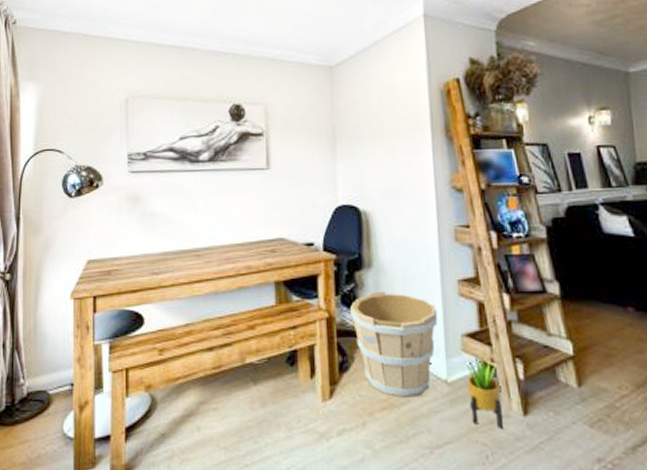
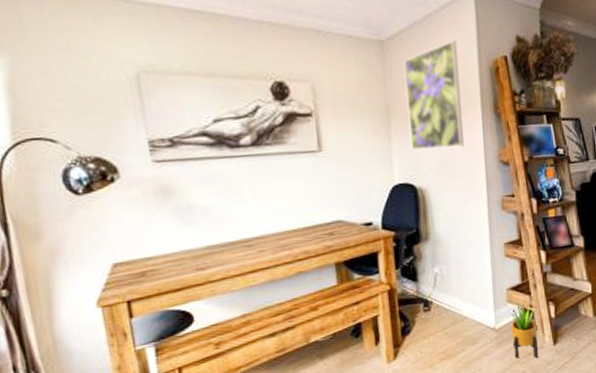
wooden bucket: present [350,291,438,397] -> none [410,260,488,349]
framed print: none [351,64,412,172] -> present [403,40,464,150]

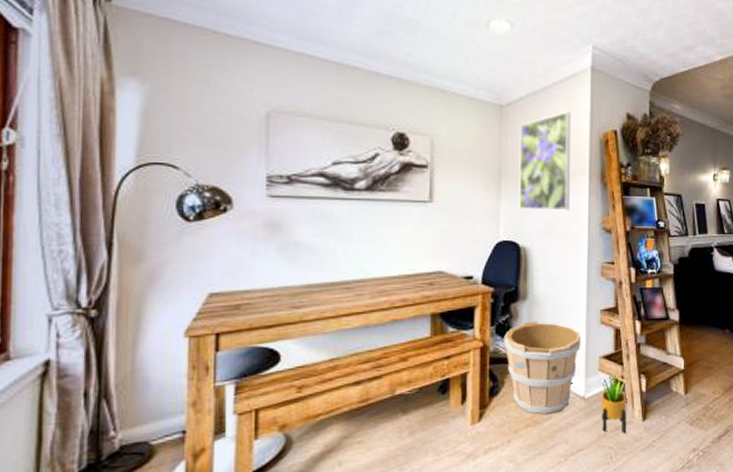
wooden bucket: none [410,260,488,349] -> present [504,320,581,415]

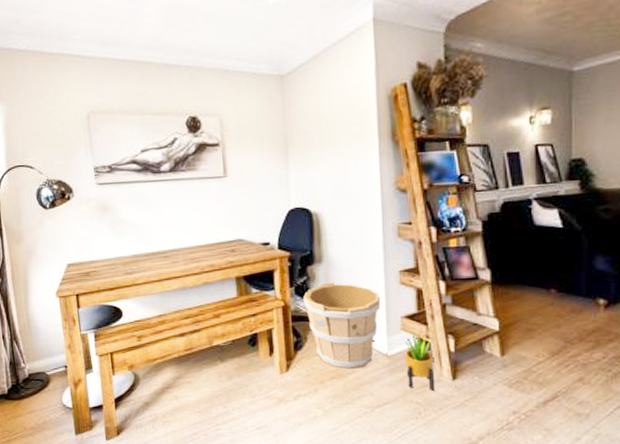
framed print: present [519,111,572,211] -> none [302,70,359,176]

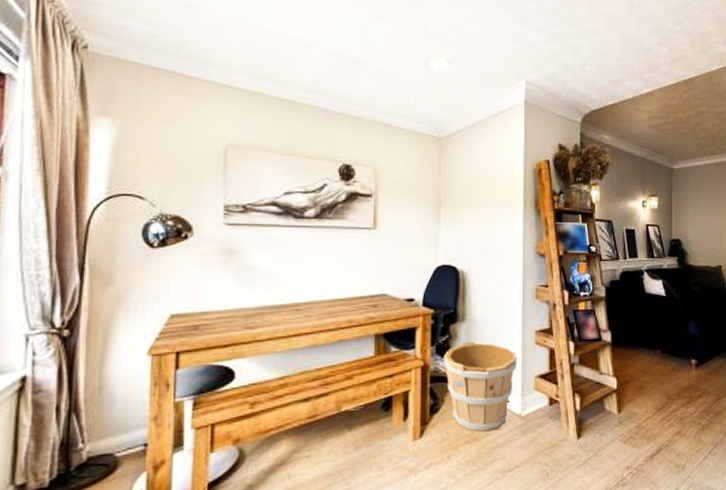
potted plant: present [404,332,434,390] -> none [537,392,561,450]

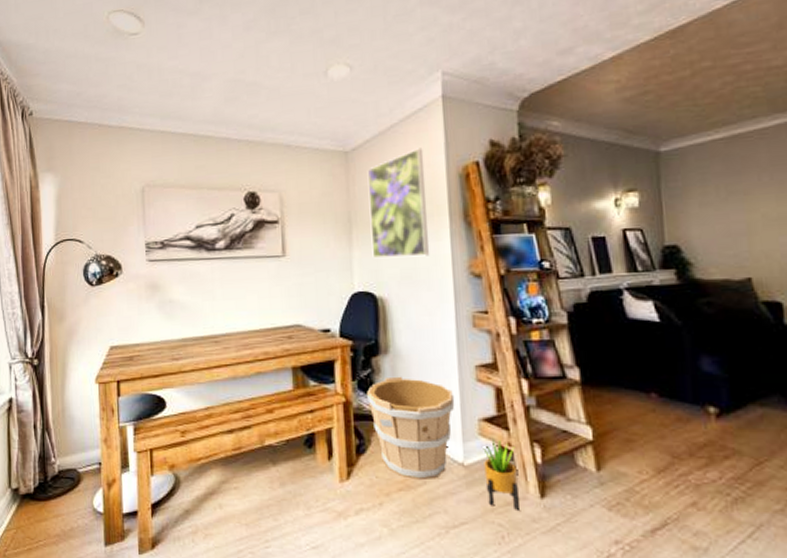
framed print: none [457,142,506,236] -> present [367,148,429,258]
potted plant: none [537,392,561,450] -> present [483,439,519,510]

